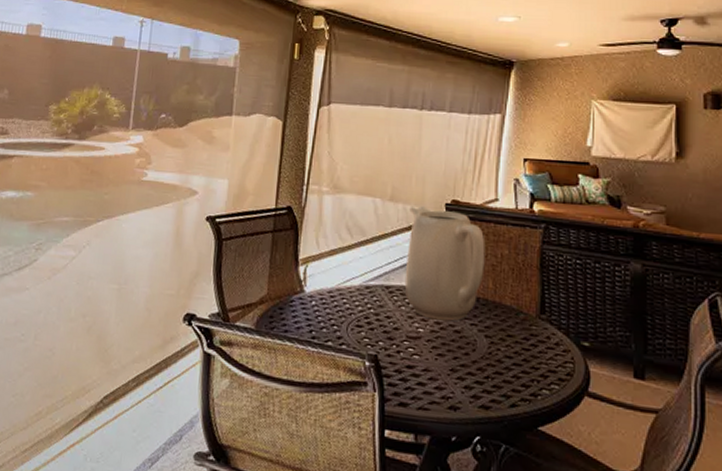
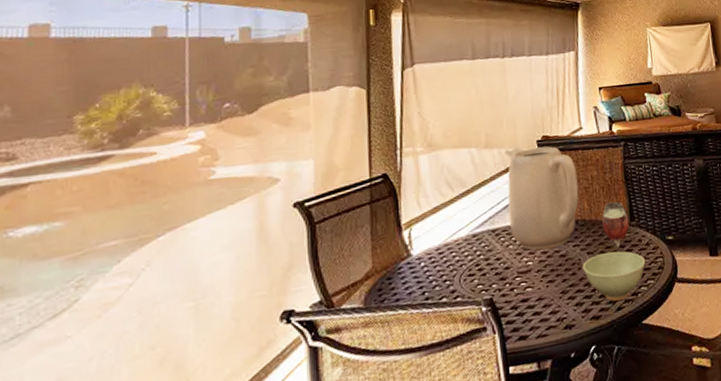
bowl: none [477,340,552,397] -> present [582,251,646,301]
wineglass: none [507,287,539,345] -> present [602,201,630,253]

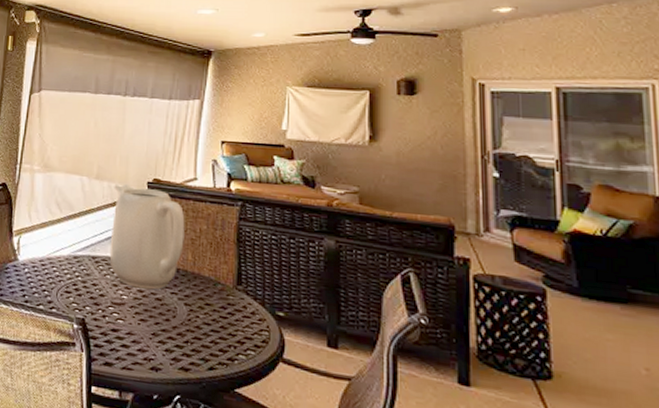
bowl: present [582,251,646,301] -> none [177,308,249,361]
wineglass: present [602,201,630,253] -> none [205,259,236,313]

